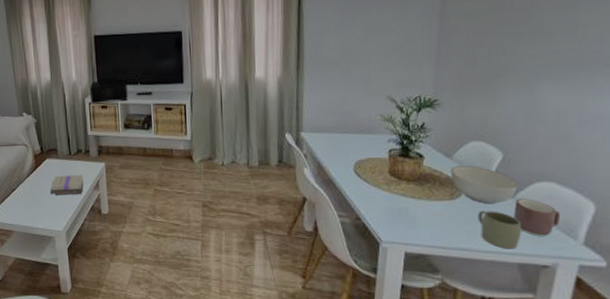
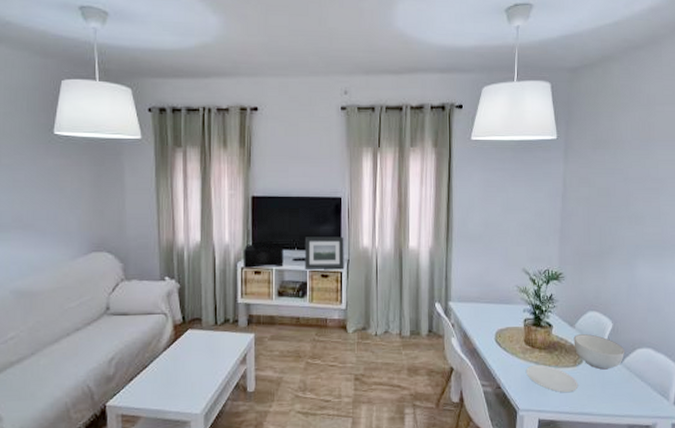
books: present [50,175,84,196] -> none [190,348,229,372]
picture frame: none [147,70,188,103] -> present [304,236,345,269]
plate: none [391,197,455,227] -> present [526,365,579,393]
mug: present [478,211,522,249] -> none [596,376,629,412]
mug: present [513,198,561,236] -> none [622,363,657,398]

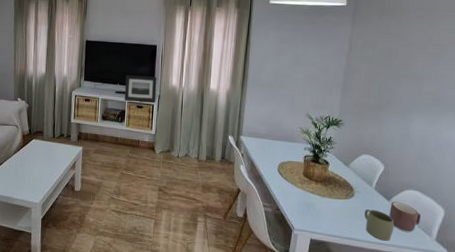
speaker: present [243,240,284,268] -> none [77,75,109,97]
plate: present [526,365,579,393] -> none [303,194,349,220]
bowl: present [573,334,625,370] -> none [347,173,394,205]
mug: none [596,376,629,412] -> present [364,209,395,241]
mug: none [622,363,657,398] -> present [389,201,421,232]

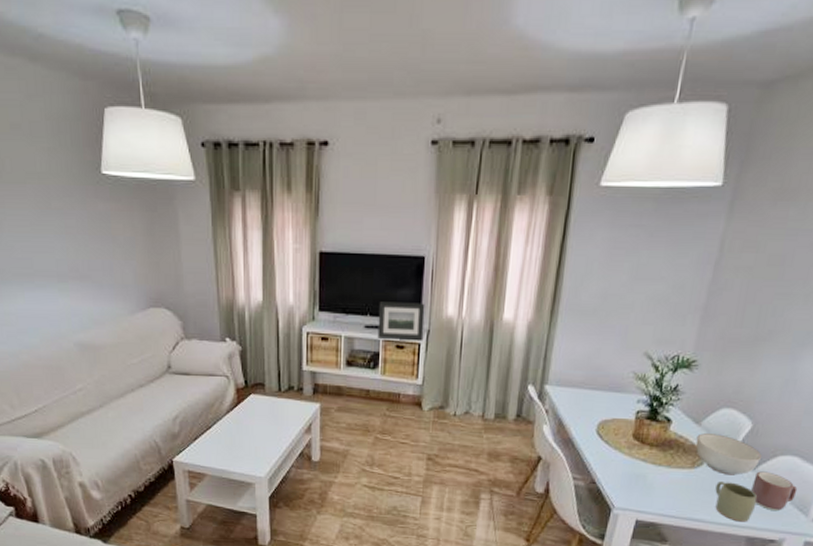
bowl: none [347,173,394,205] -> present [695,433,763,475]

